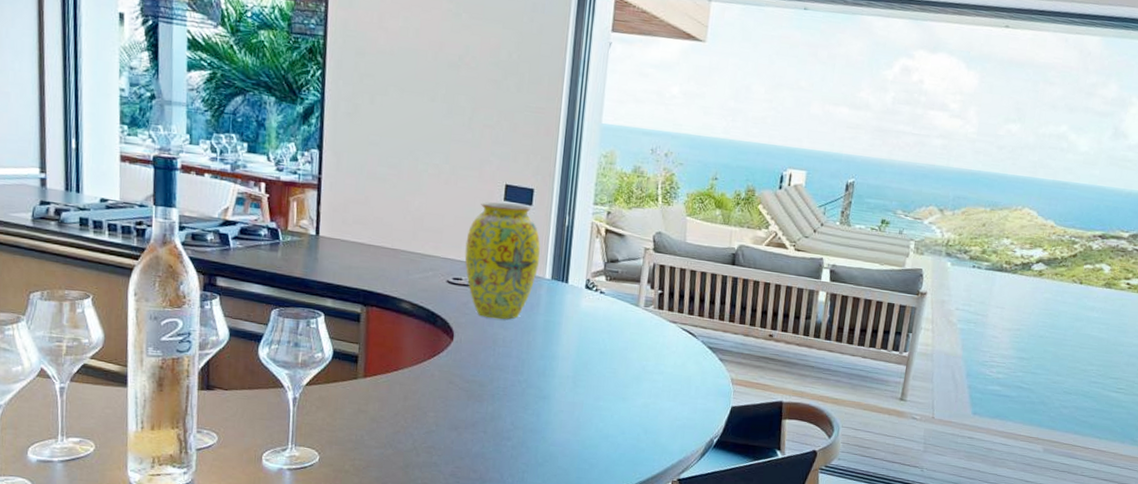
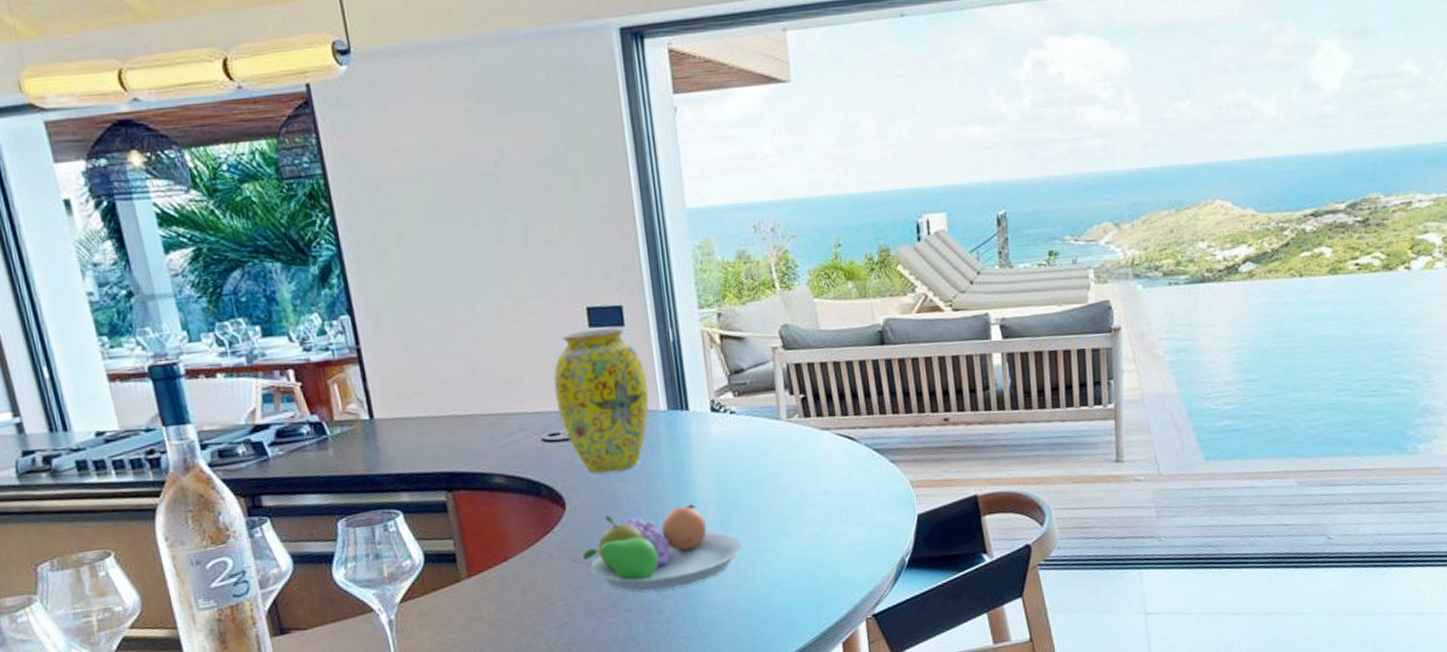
fruit bowl: none [458,353,587,423] -> present [583,504,742,592]

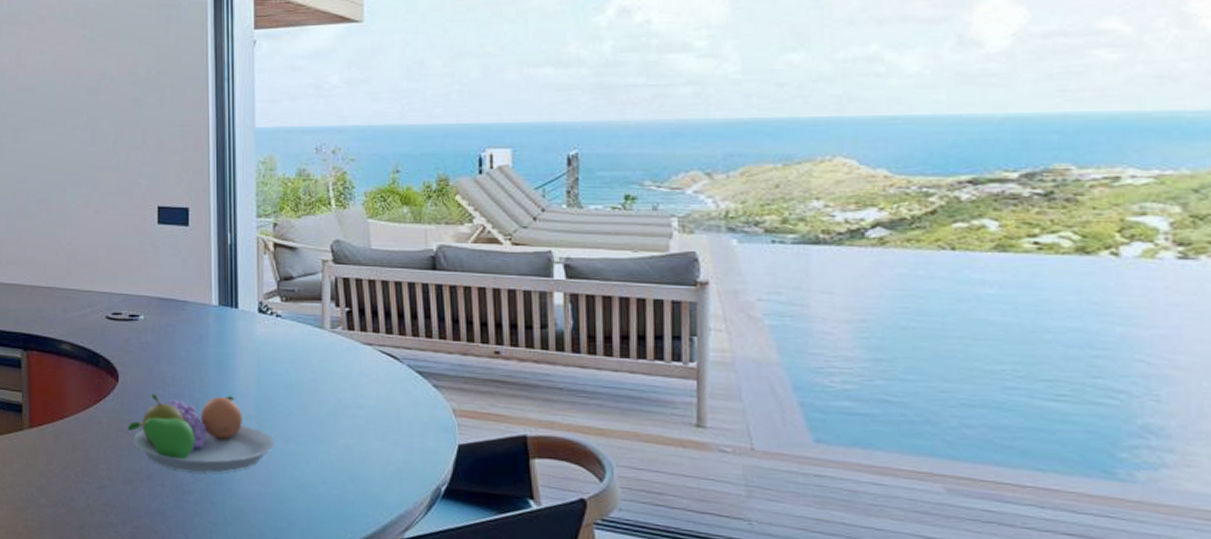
vase: present [553,327,649,473] -> none [122,226,204,355]

